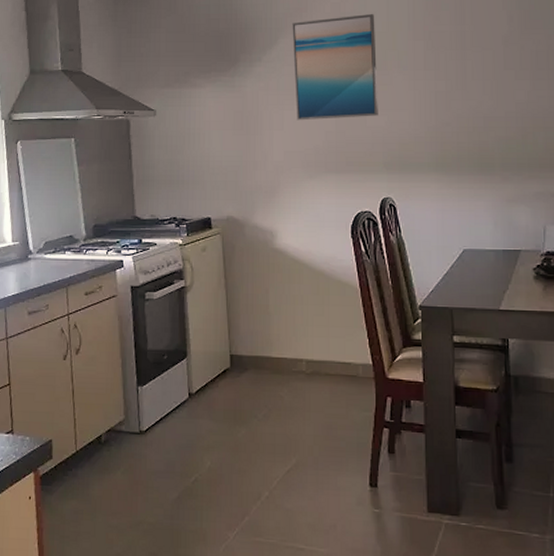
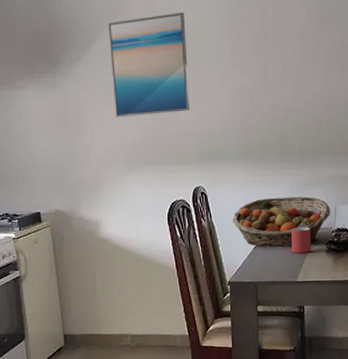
fruit basket: none [424,213,539,269] -> present [232,196,331,247]
mug: none [493,248,517,278] -> present [291,227,312,253]

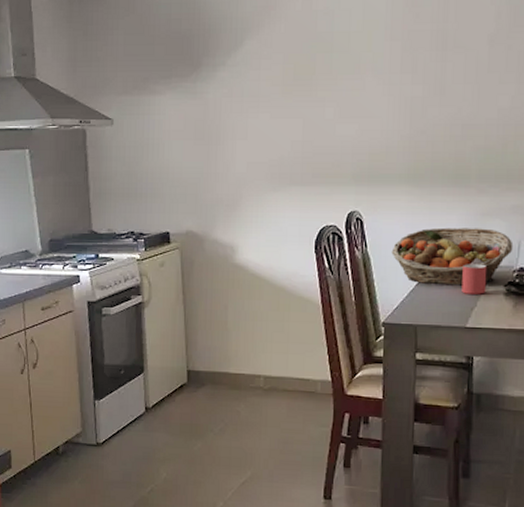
wall art: present [108,12,190,118] -> none [259,12,350,130]

